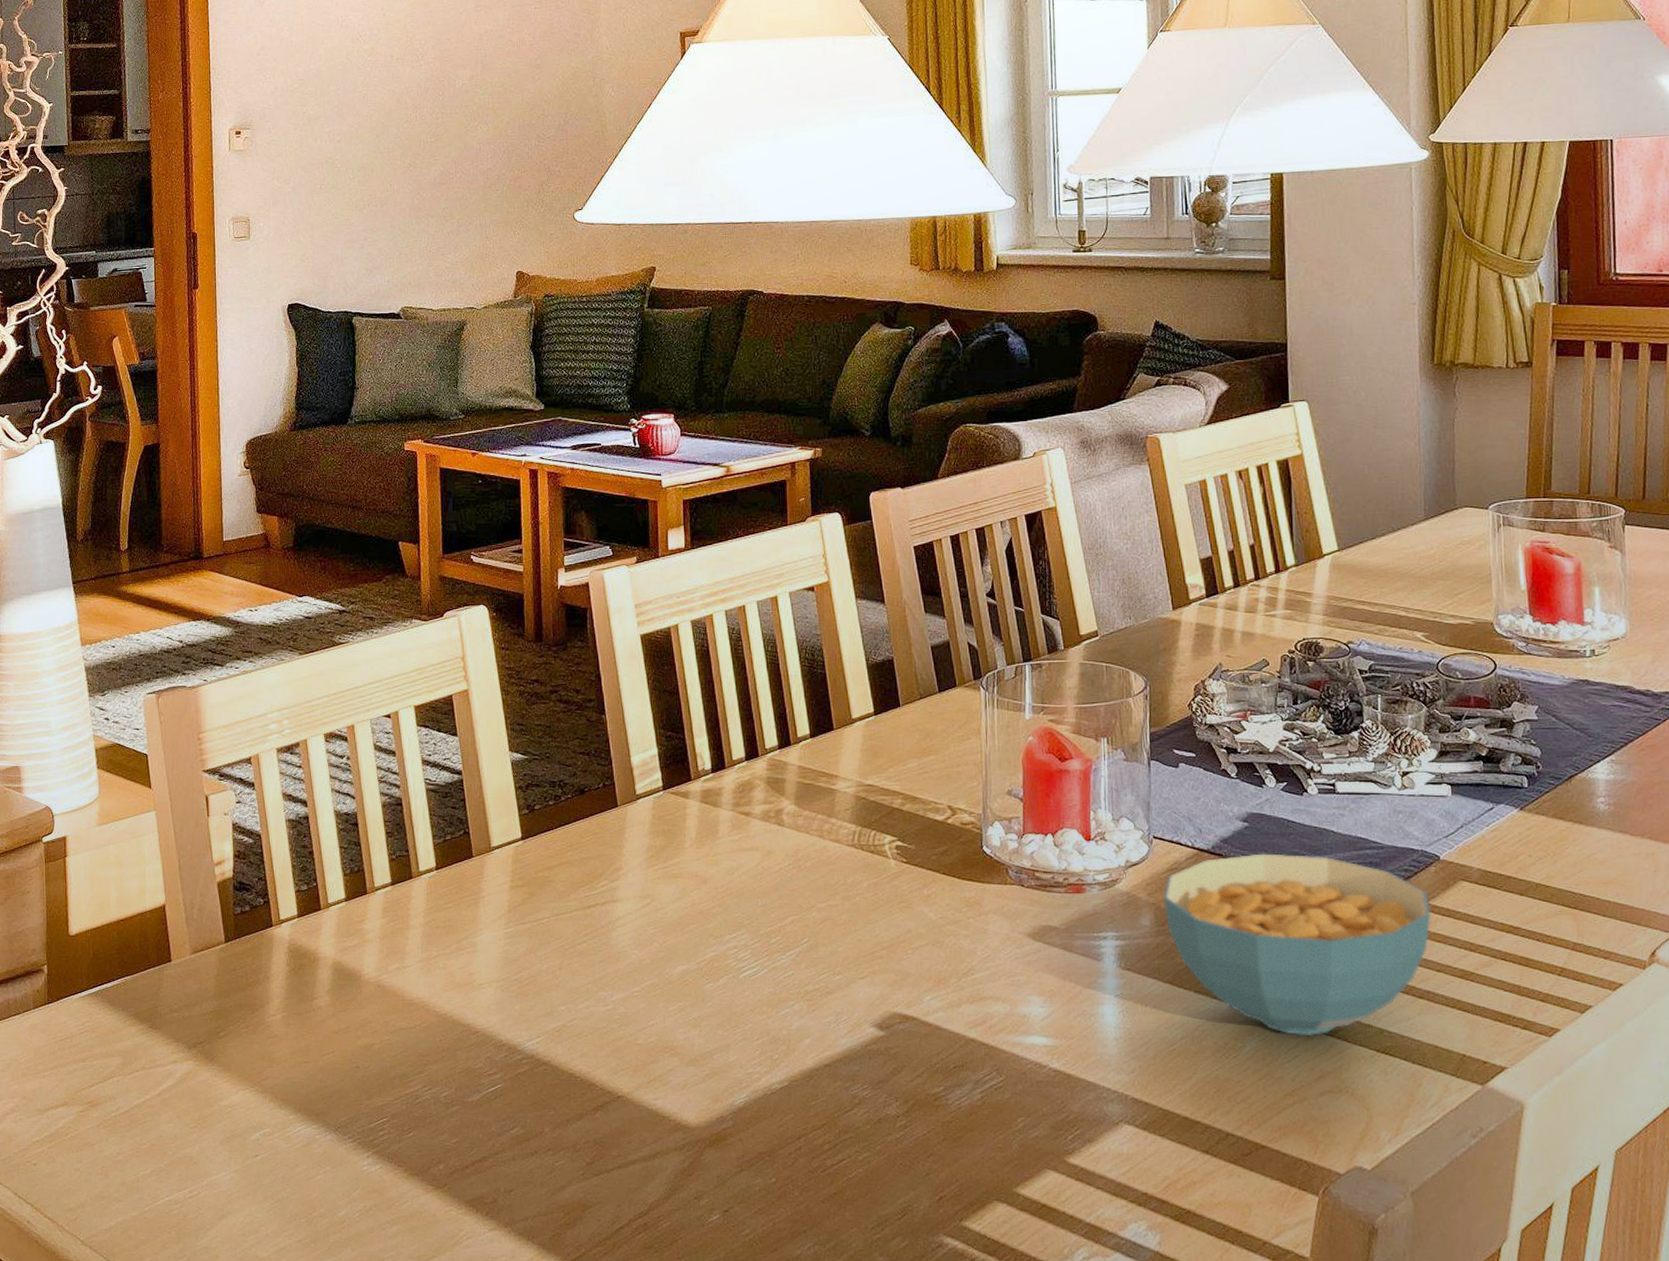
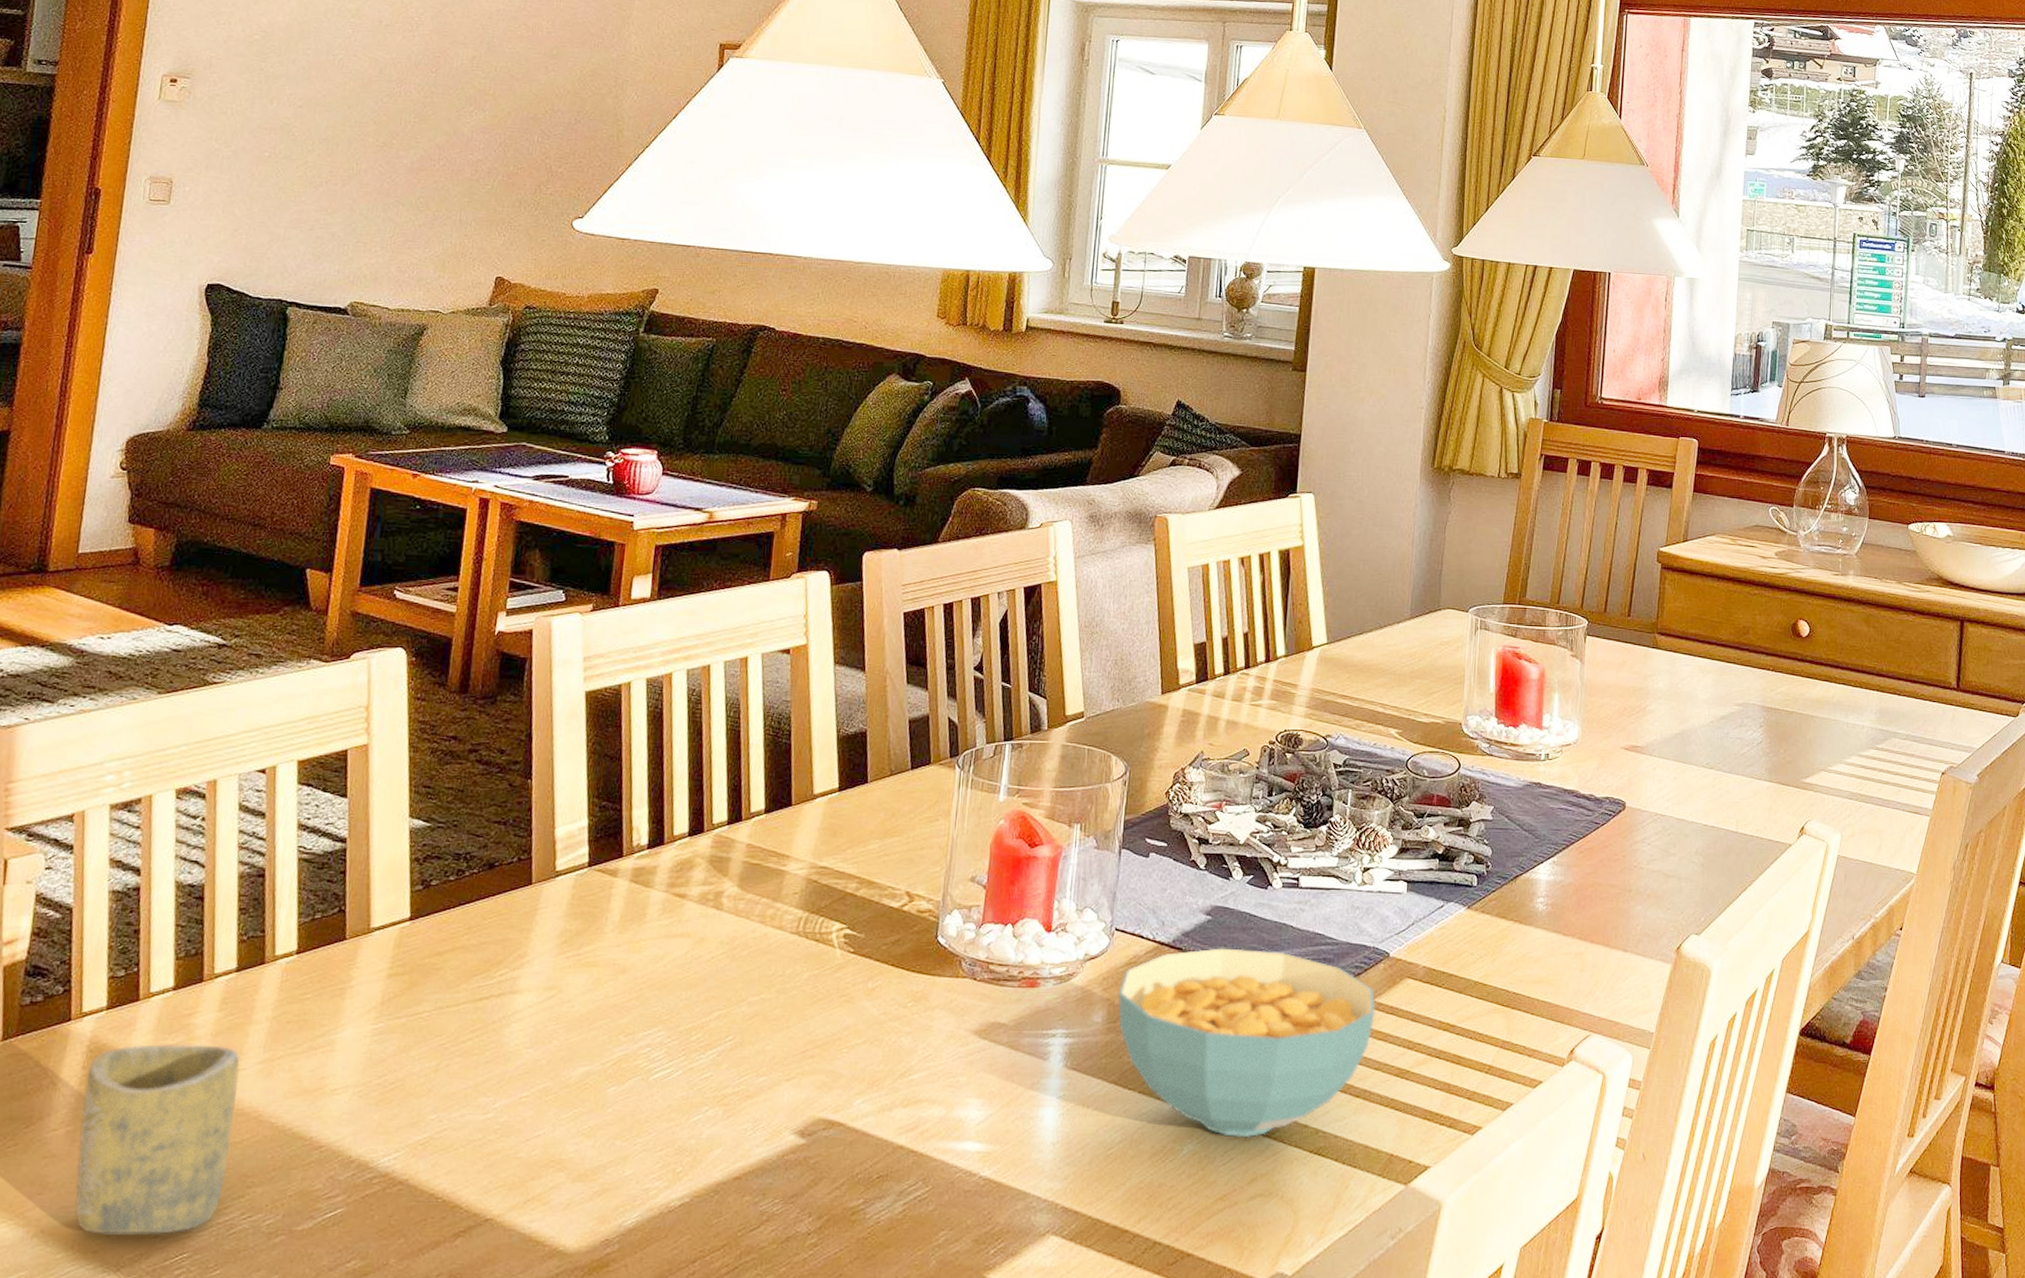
cup: none [290,946,407,1102] -> present [75,1044,240,1235]

